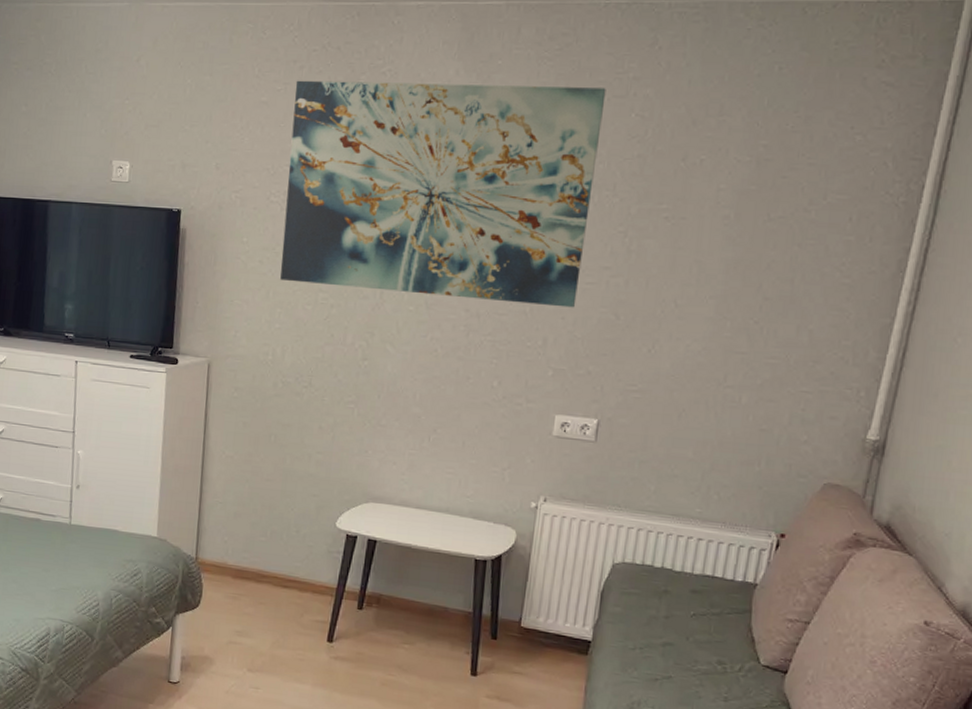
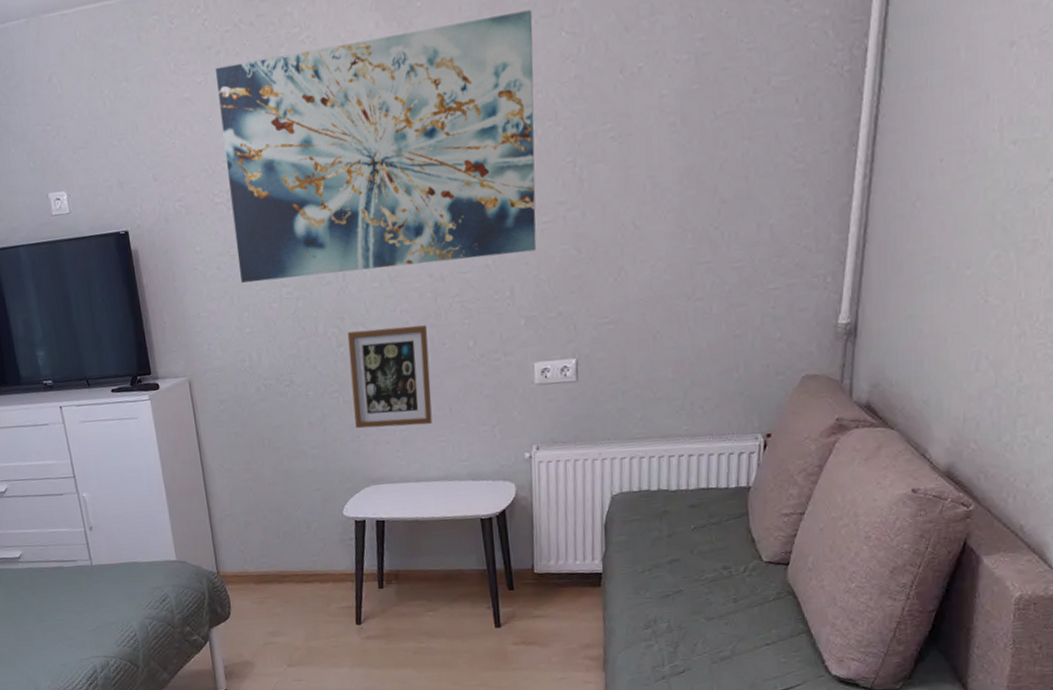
picture frame: none [365,348,455,453] -> present [347,325,432,429]

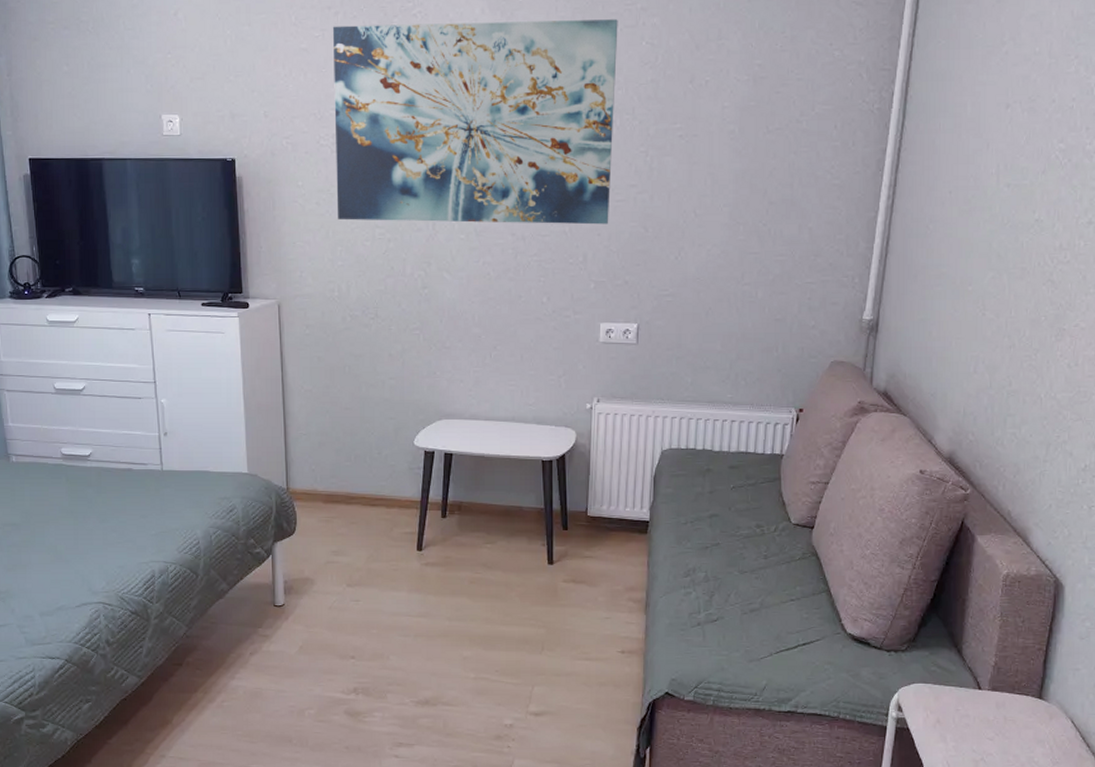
picture frame: present [347,325,432,429] -> none [432,276,506,368]

